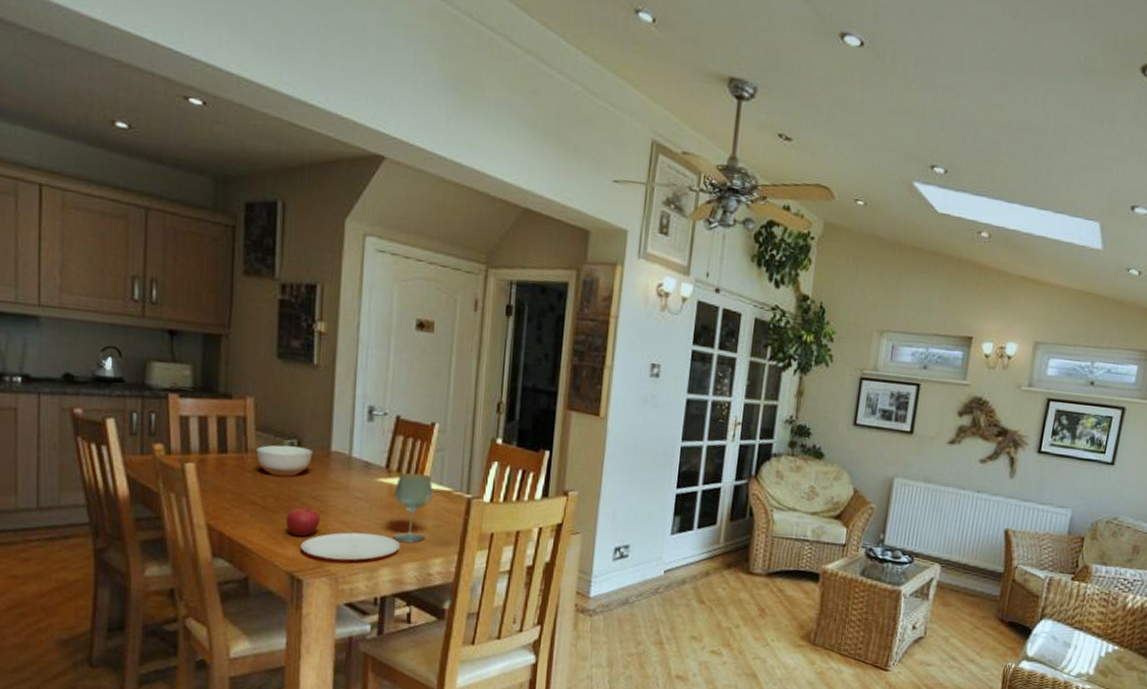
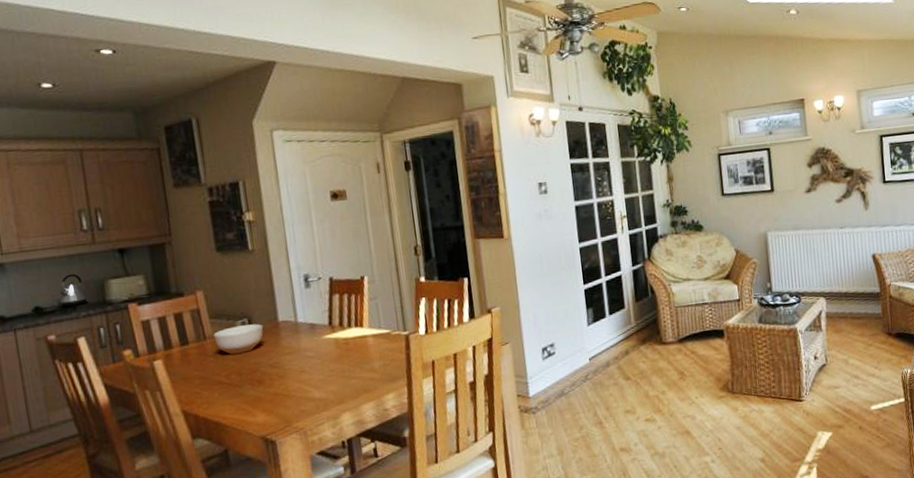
fruit: present [286,507,321,537] -> none [250,375,282,404]
plate: present [301,532,401,561] -> none [268,384,356,418]
wine glass: present [392,472,434,543] -> none [339,322,376,388]

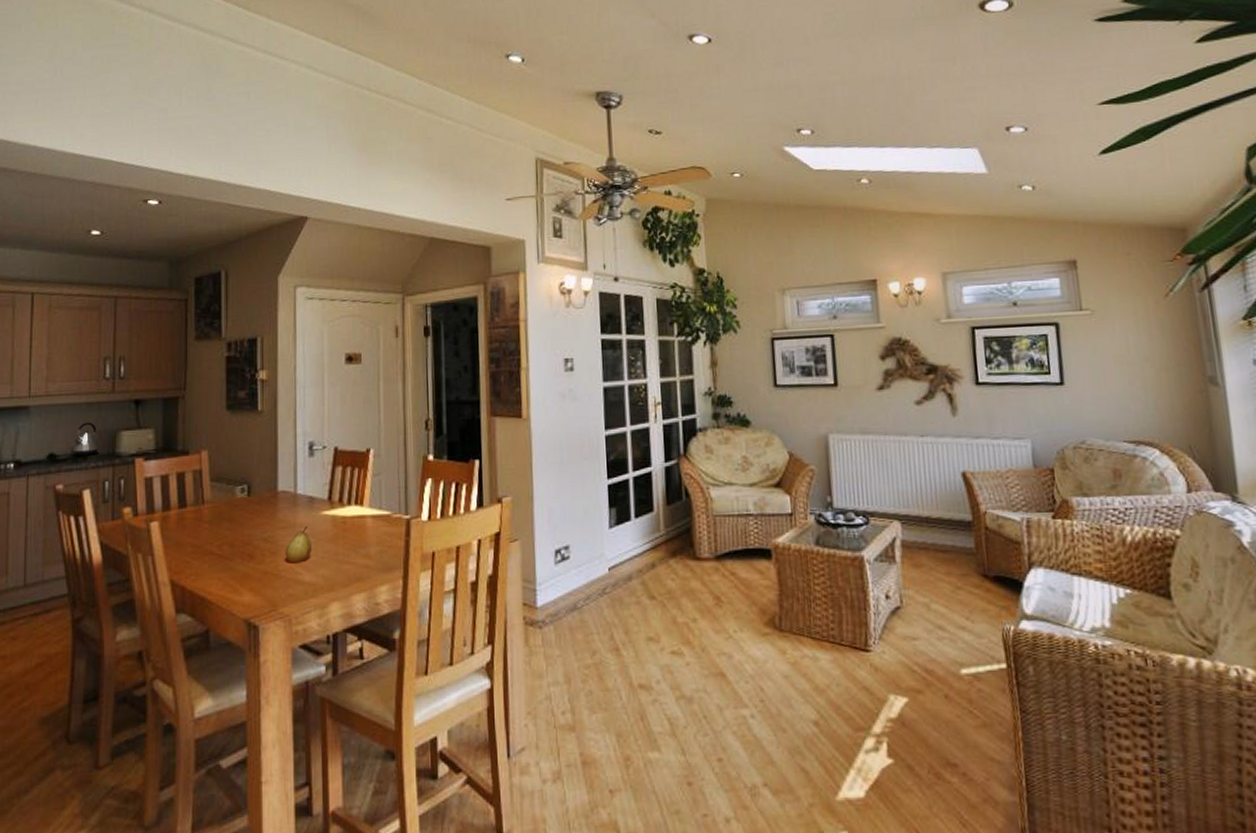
bowl: present [213,323,264,355] -> none [212,491,262,523]
fruit: none [292,350,319,384] -> present [285,526,312,563]

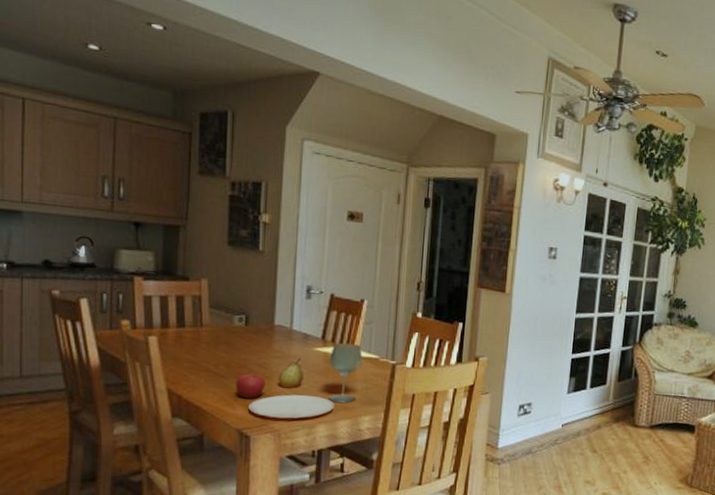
fruit: none [241,550,272,582] -> present [235,373,266,399]
plate: none [255,568,348,601] -> present [248,394,335,419]
wine glass: none [336,500,375,574] -> present [328,342,363,404]

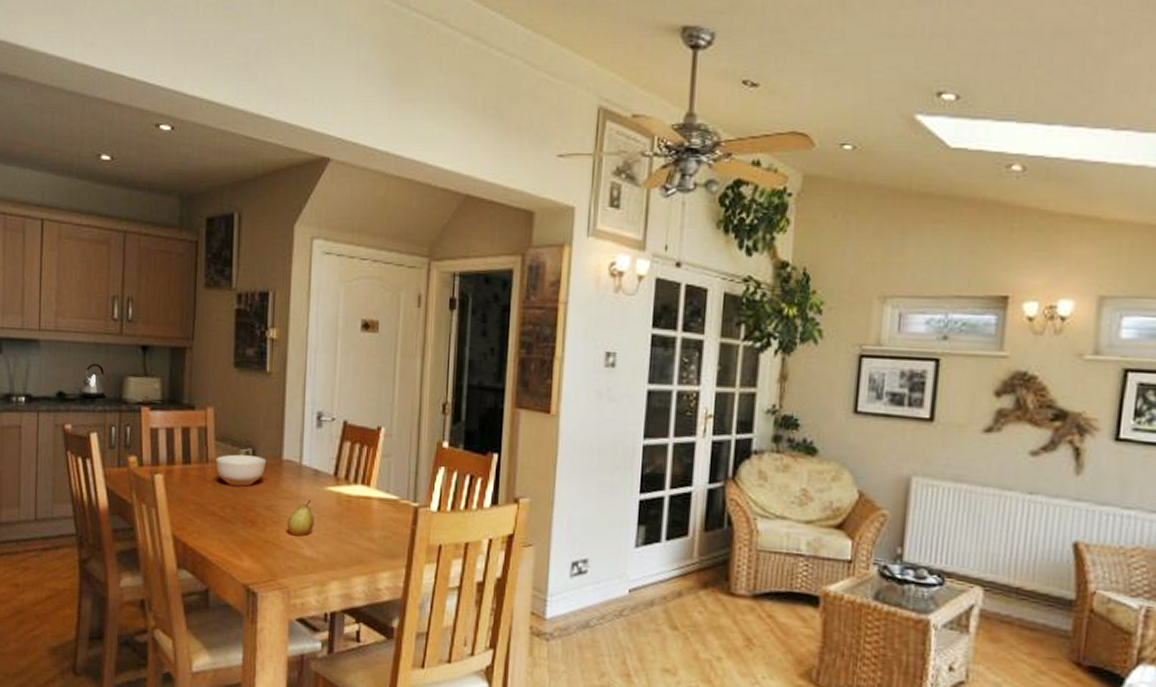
bowl: none [210,320,259,347] -> present [216,454,267,487]
fruit: present [235,373,266,399] -> none [242,517,274,549]
plate: present [248,394,335,419] -> none [255,543,350,574]
wine glass: present [328,342,363,404] -> none [341,480,381,556]

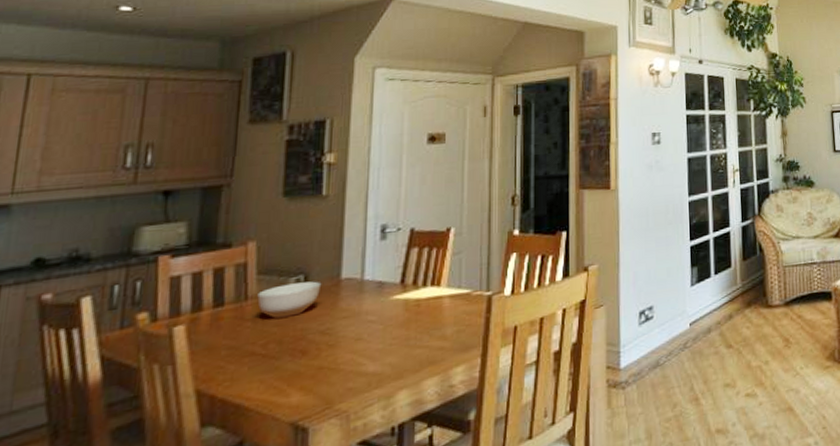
kettle: present [81,363,106,399] -> none [70,218,109,260]
fruit: present [287,500,314,537] -> none [346,313,378,355]

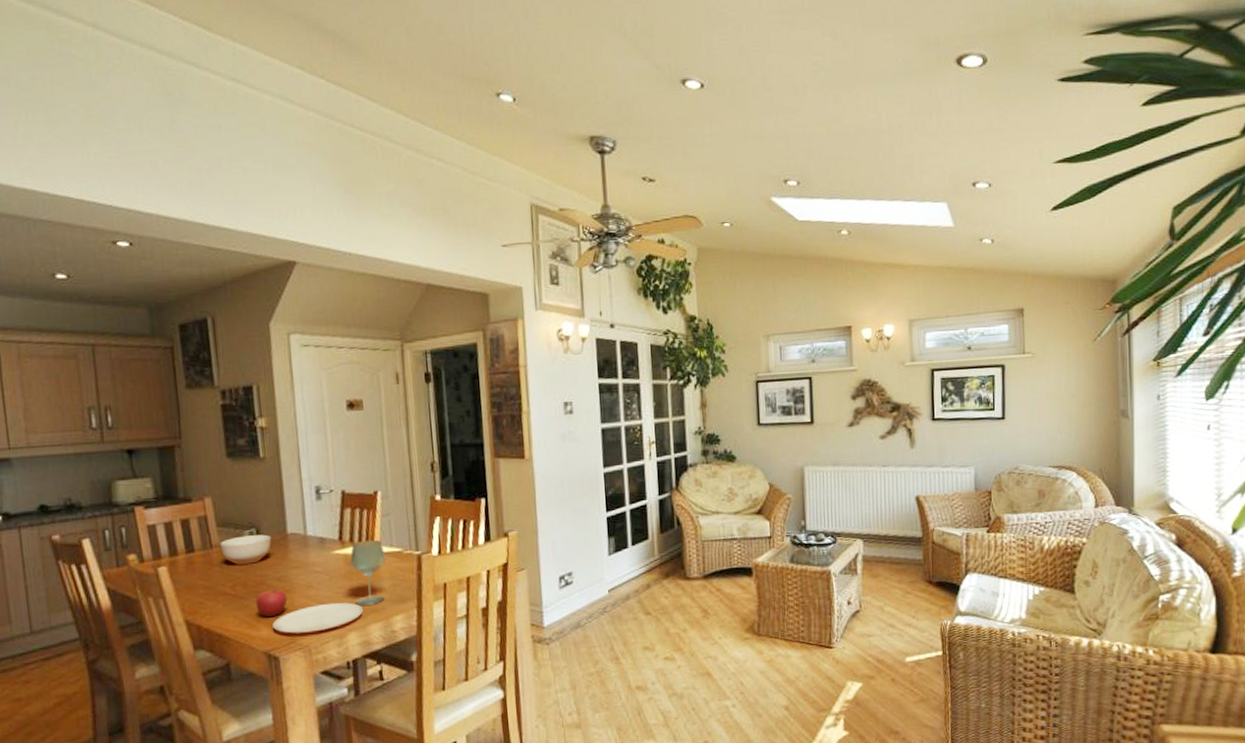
fruit: none [289,344,330,380] -> present [255,589,288,618]
plate: none [306,355,419,398] -> present [272,602,364,634]
wine glass: none [408,281,453,359] -> present [349,539,387,607]

